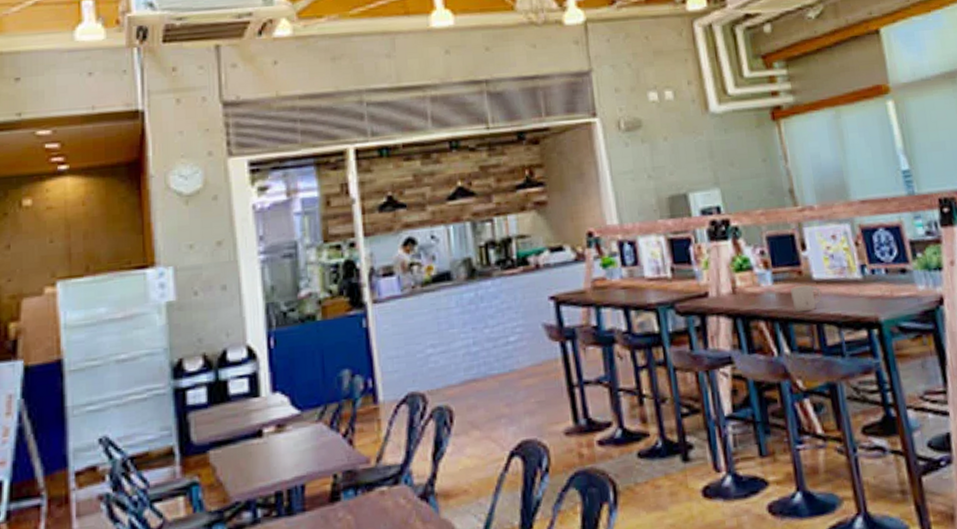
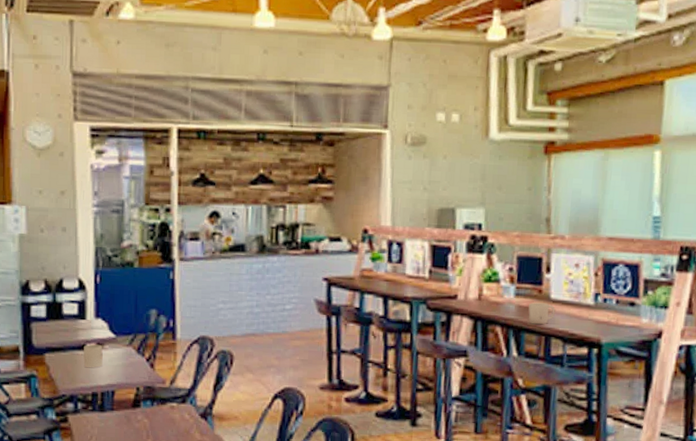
mug: none [260,426,288,461] -> present [83,344,104,369]

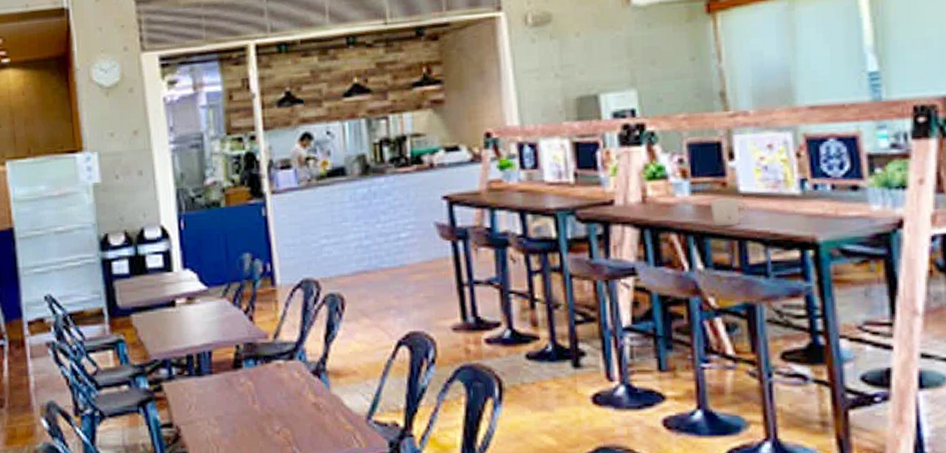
mug: present [83,344,104,369] -> none [173,299,197,327]

